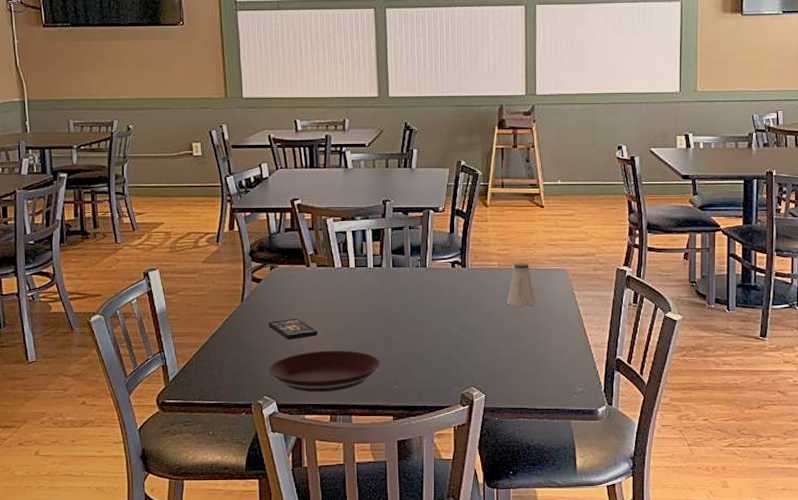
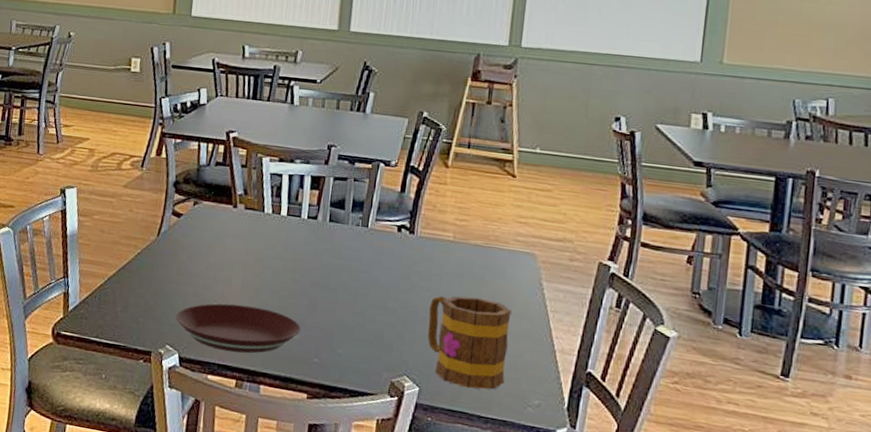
smartphone: present [268,319,318,340] -> none [183,262,236,287]
mug: none [485,312,553,388] -> present [428,296,512,390]
saltshaker: present [507,263,537,307] -> none [458,238,495,292]

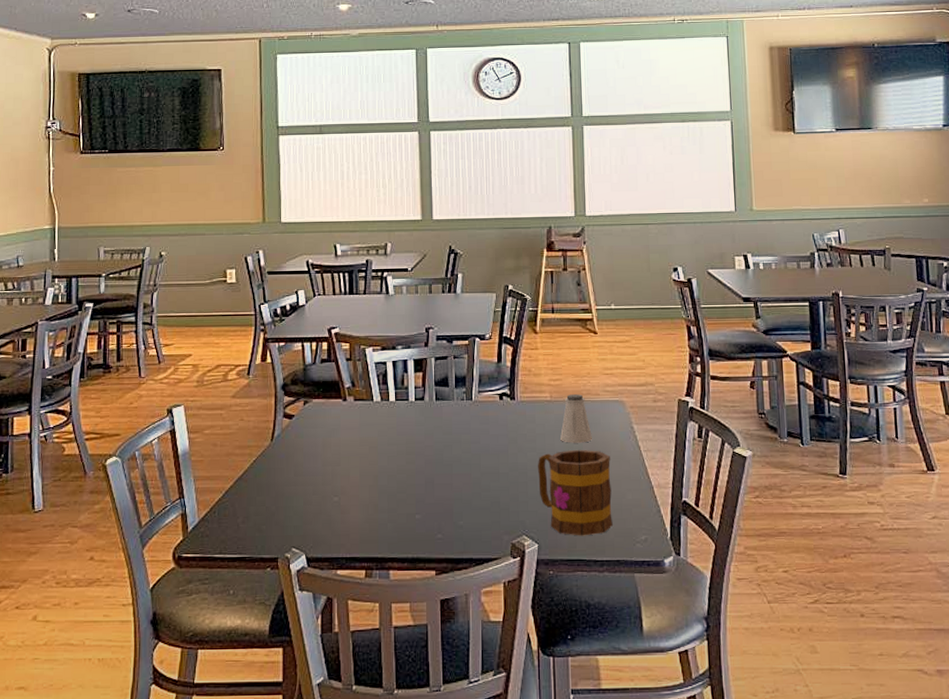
plate: present [175,303,301,354] -> none [298,494,422,544]
saltshaker: none [458,238,495,292] -> present [560,394,593,443]

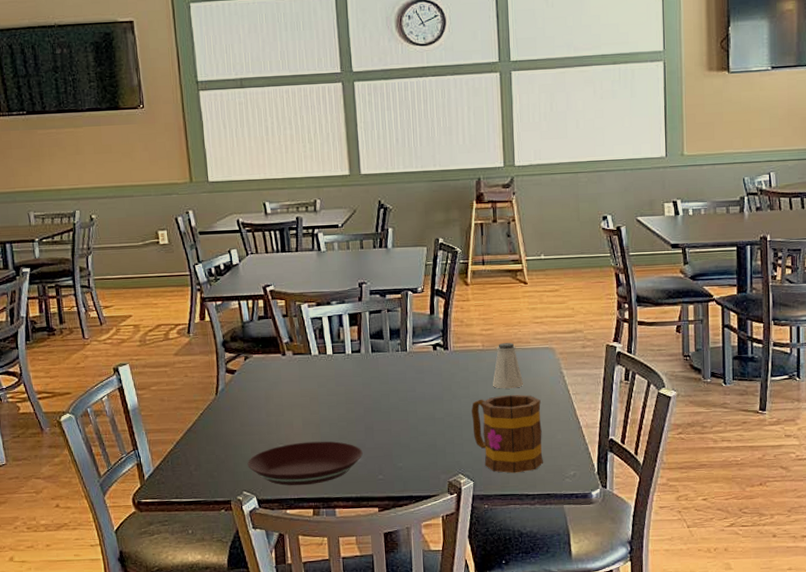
plate: none [298,494,422,544] -> present [247,441,363,486]

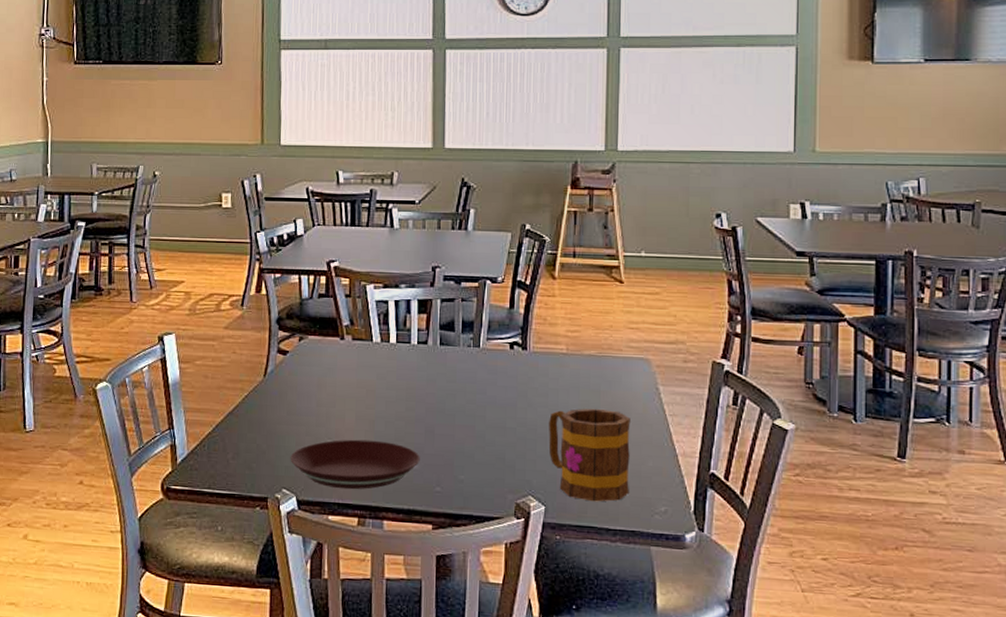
saltshaker: present [493,343,524,389] -> none [576,348,612,402]

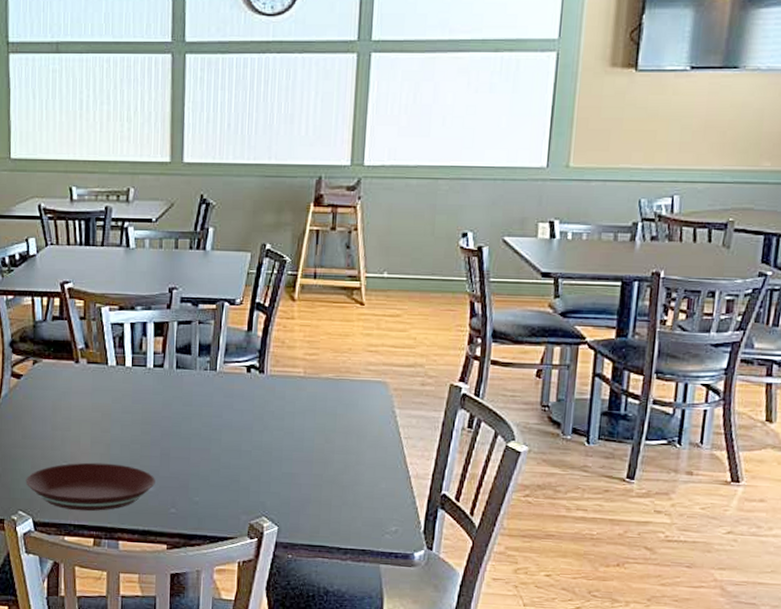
mug: present [548,408,631,502] -> none [283,431,366,522]

